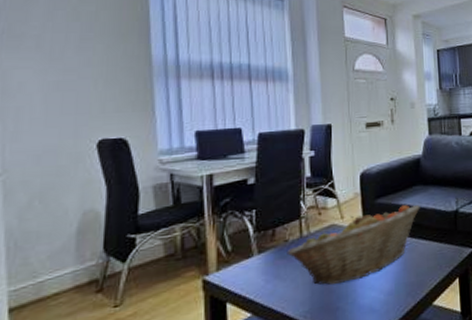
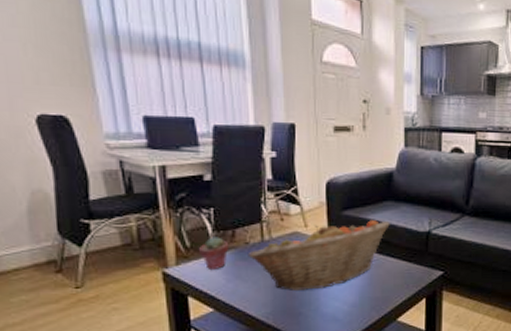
potted succulent: none [239,237,269,273] -> present [198,237,229,271]

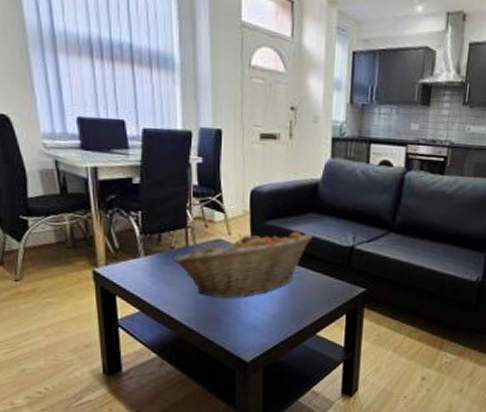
potted succulent: present [198,237,229,271] -> none [126,239,155,273]

